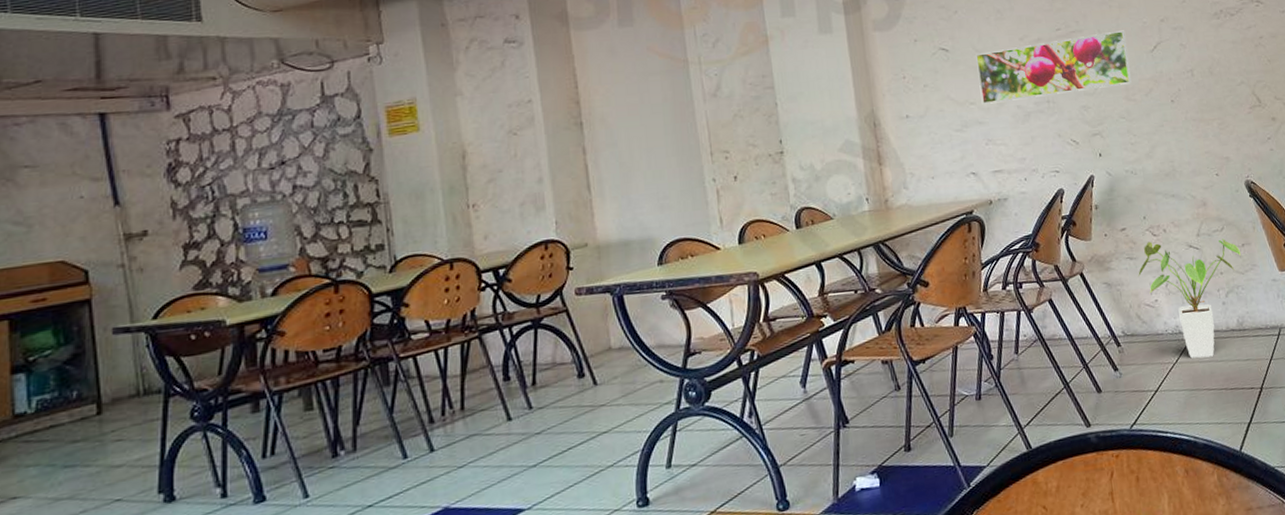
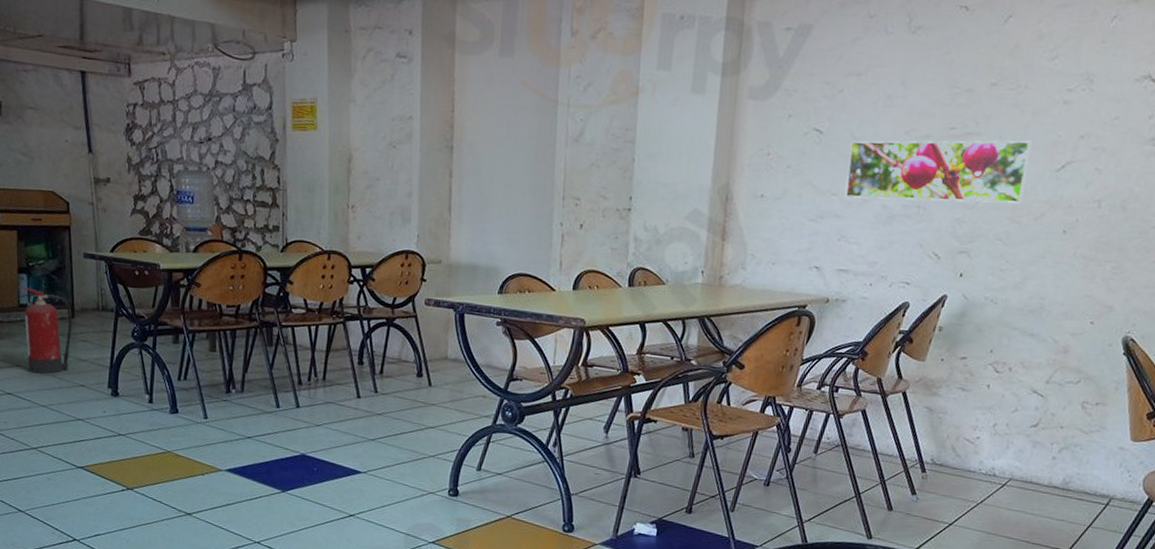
fire extinguisher: none [11,389,100,503] -> present [18,286,73,374]
house plant: present [1138,239,1241,359] -> none [966,376,1092,507]

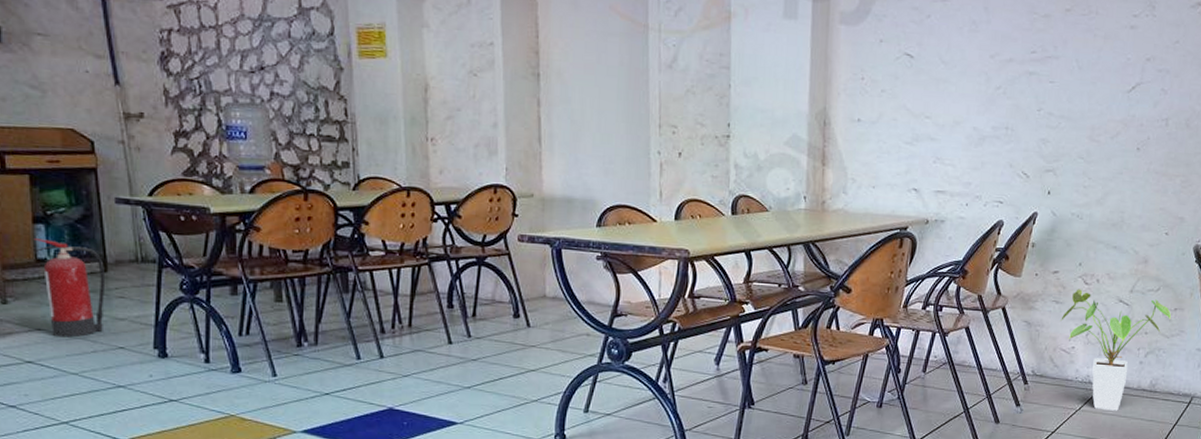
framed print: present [844,140,1031,204] -> none [937,63,1104,124]
house plant: none [966,376,1092,507] -> present [1060,289,1171,411]

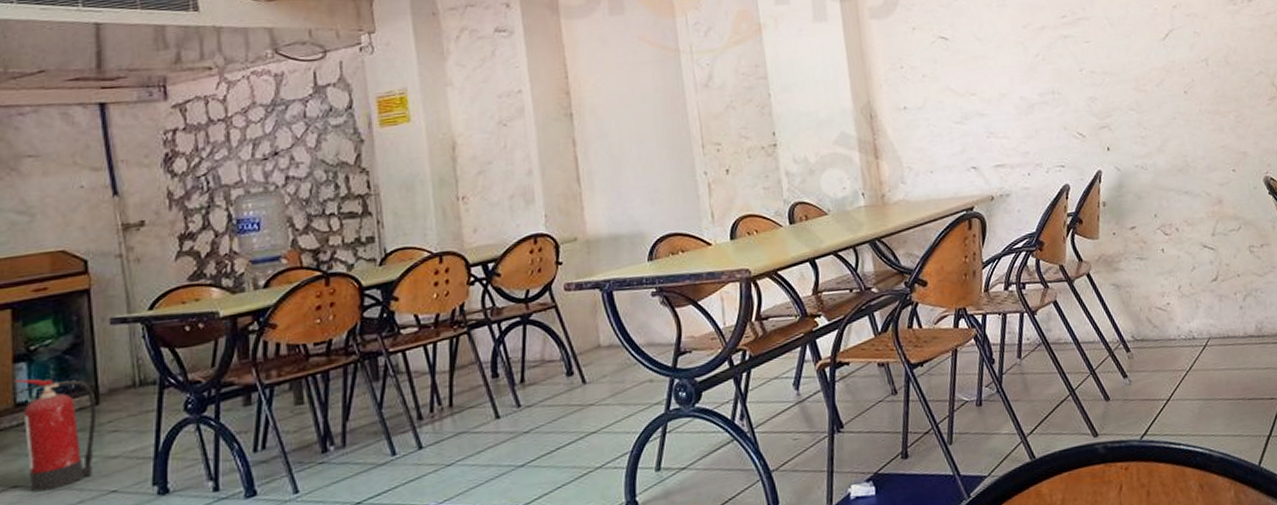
house plant: present [1060,289,1171,411] -> none [1149,239,1259,366]

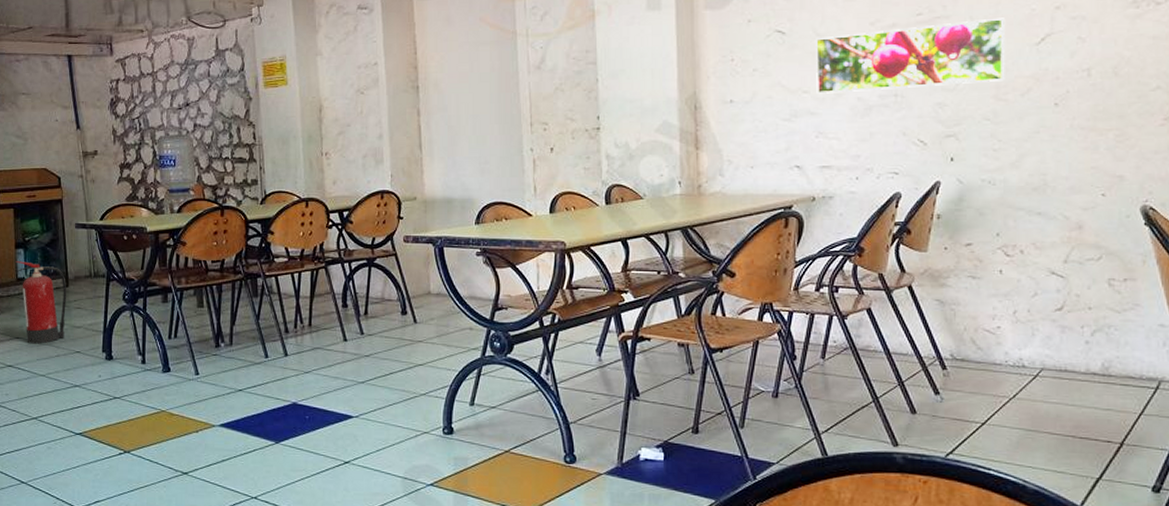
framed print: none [977,17,1142,95] -> present [816,18,1005,94]

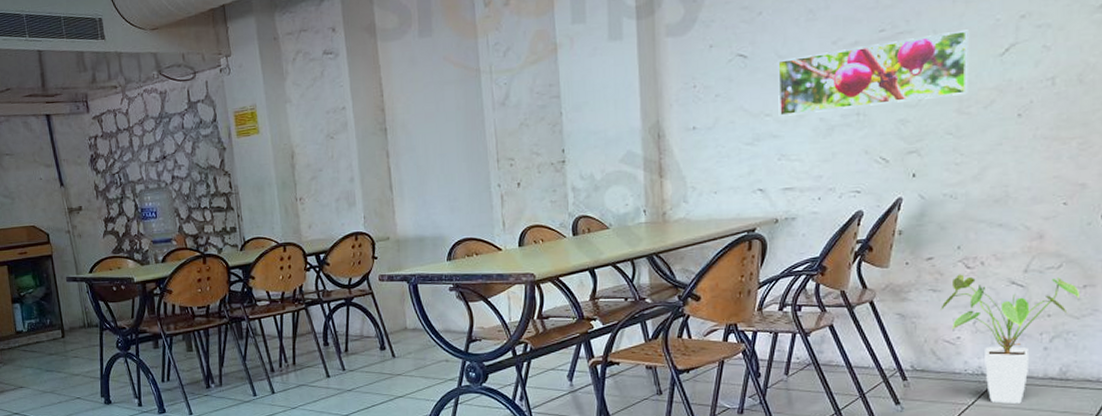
fire extinguisher: present [15,261,67,344] -> none [13,315,65,392]
house plant: none [980,262,1120,399] -> present [940,274,1079,404]

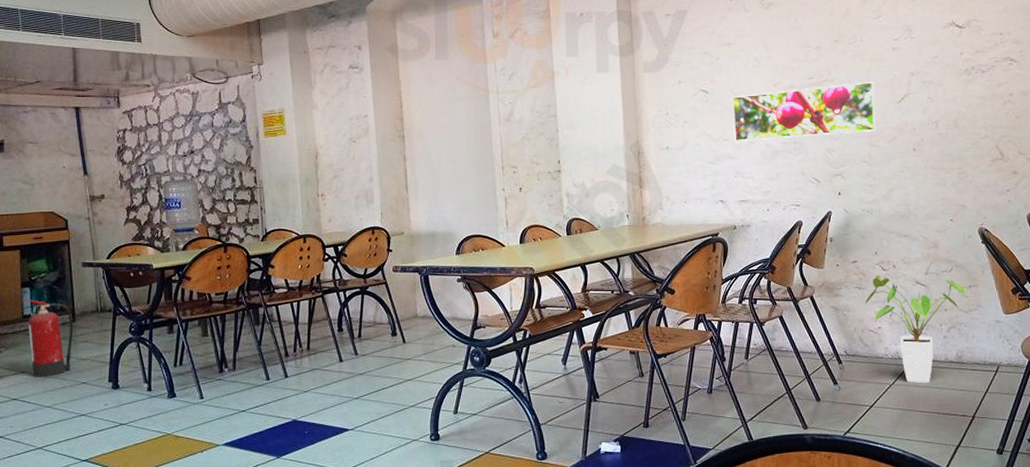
fire extinguisher: none [13,315,65,392] -> present [21,299,74,377]

